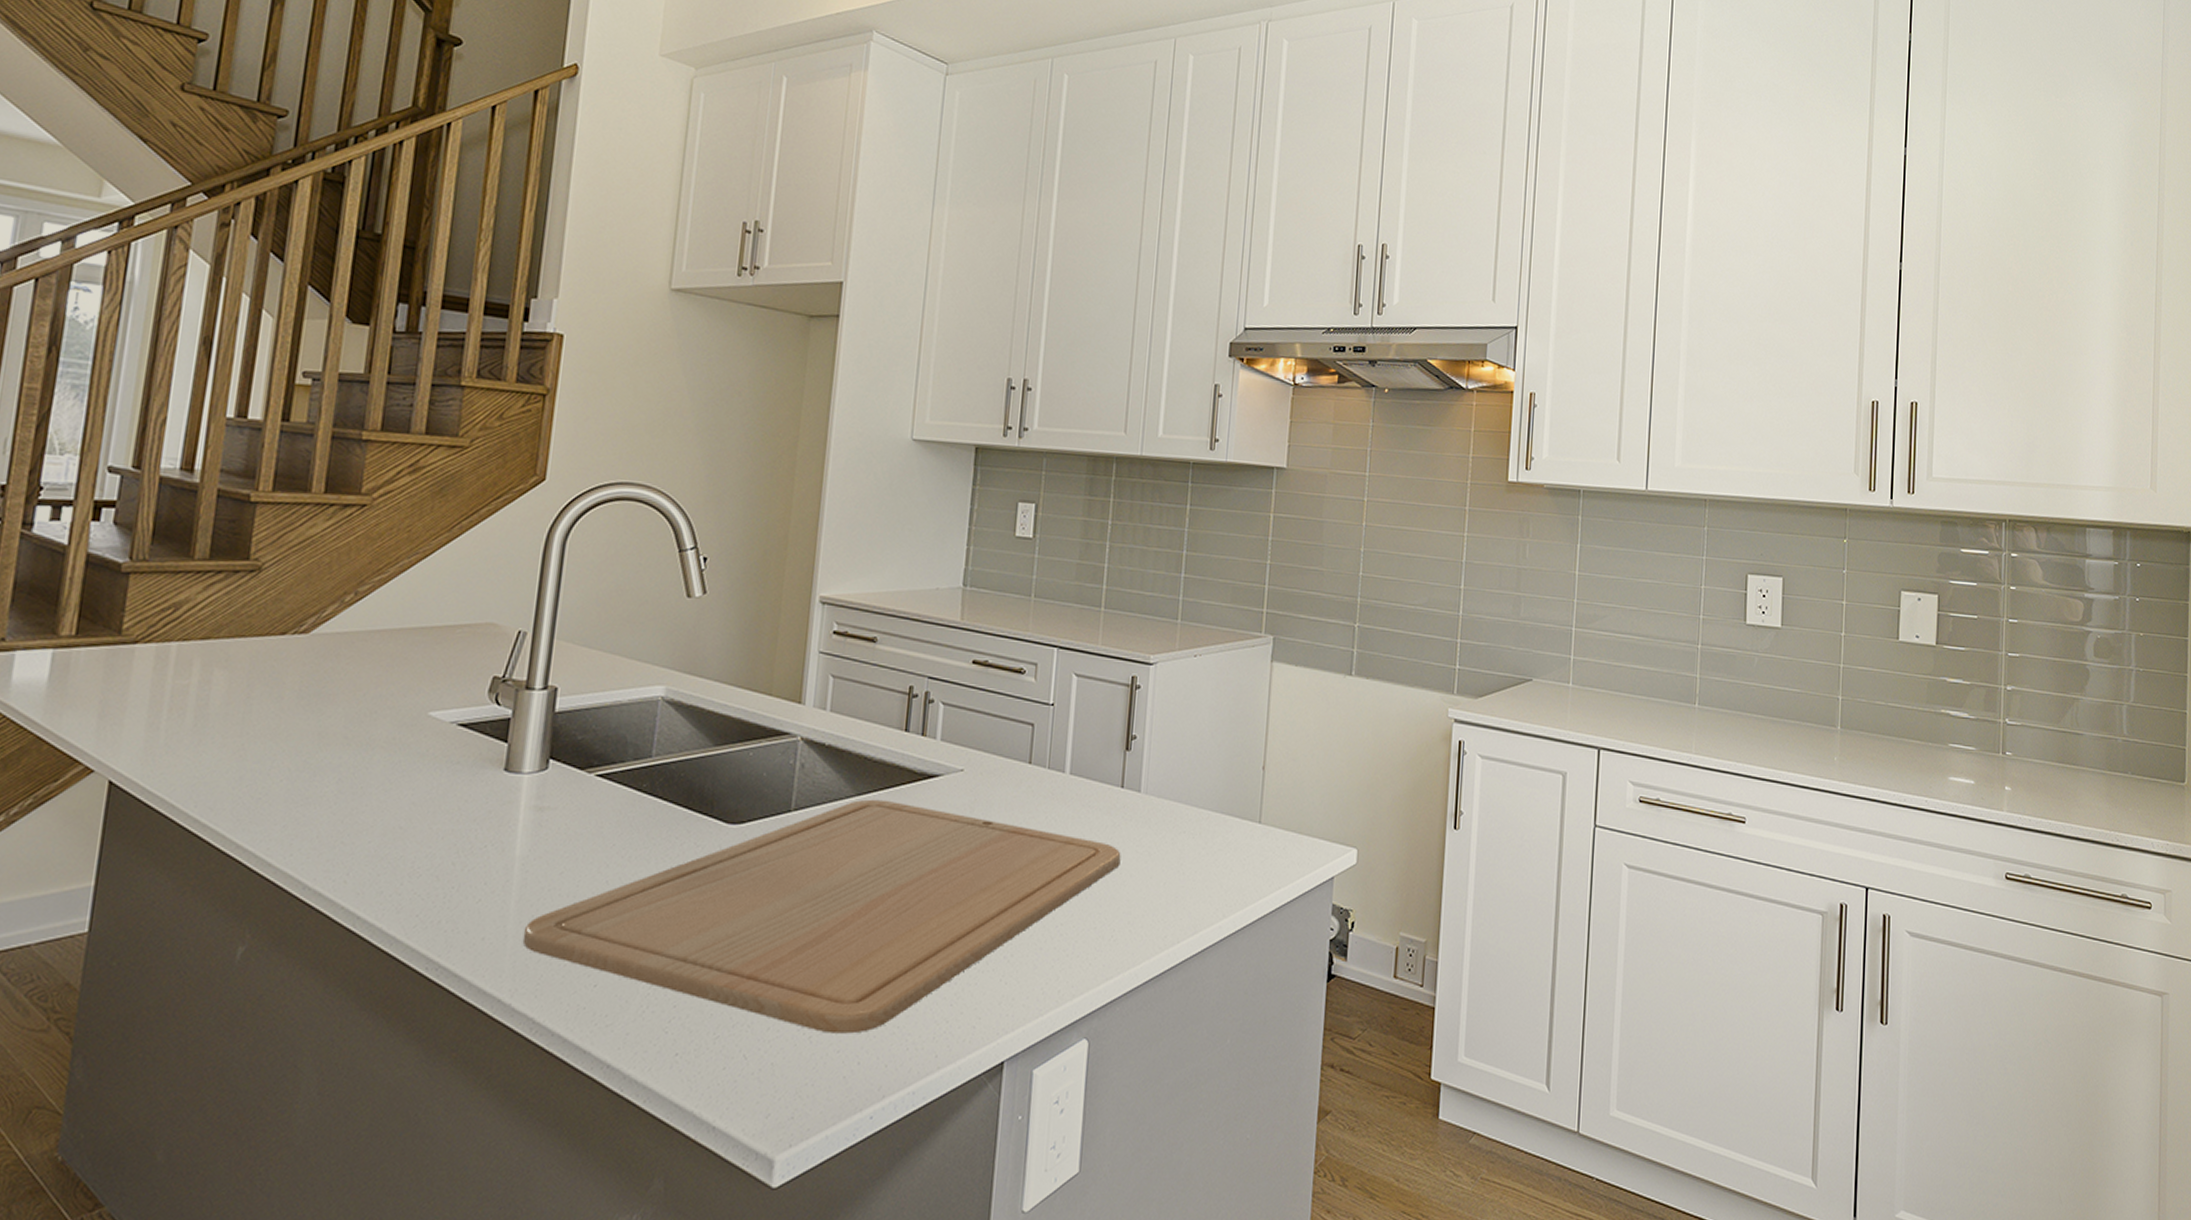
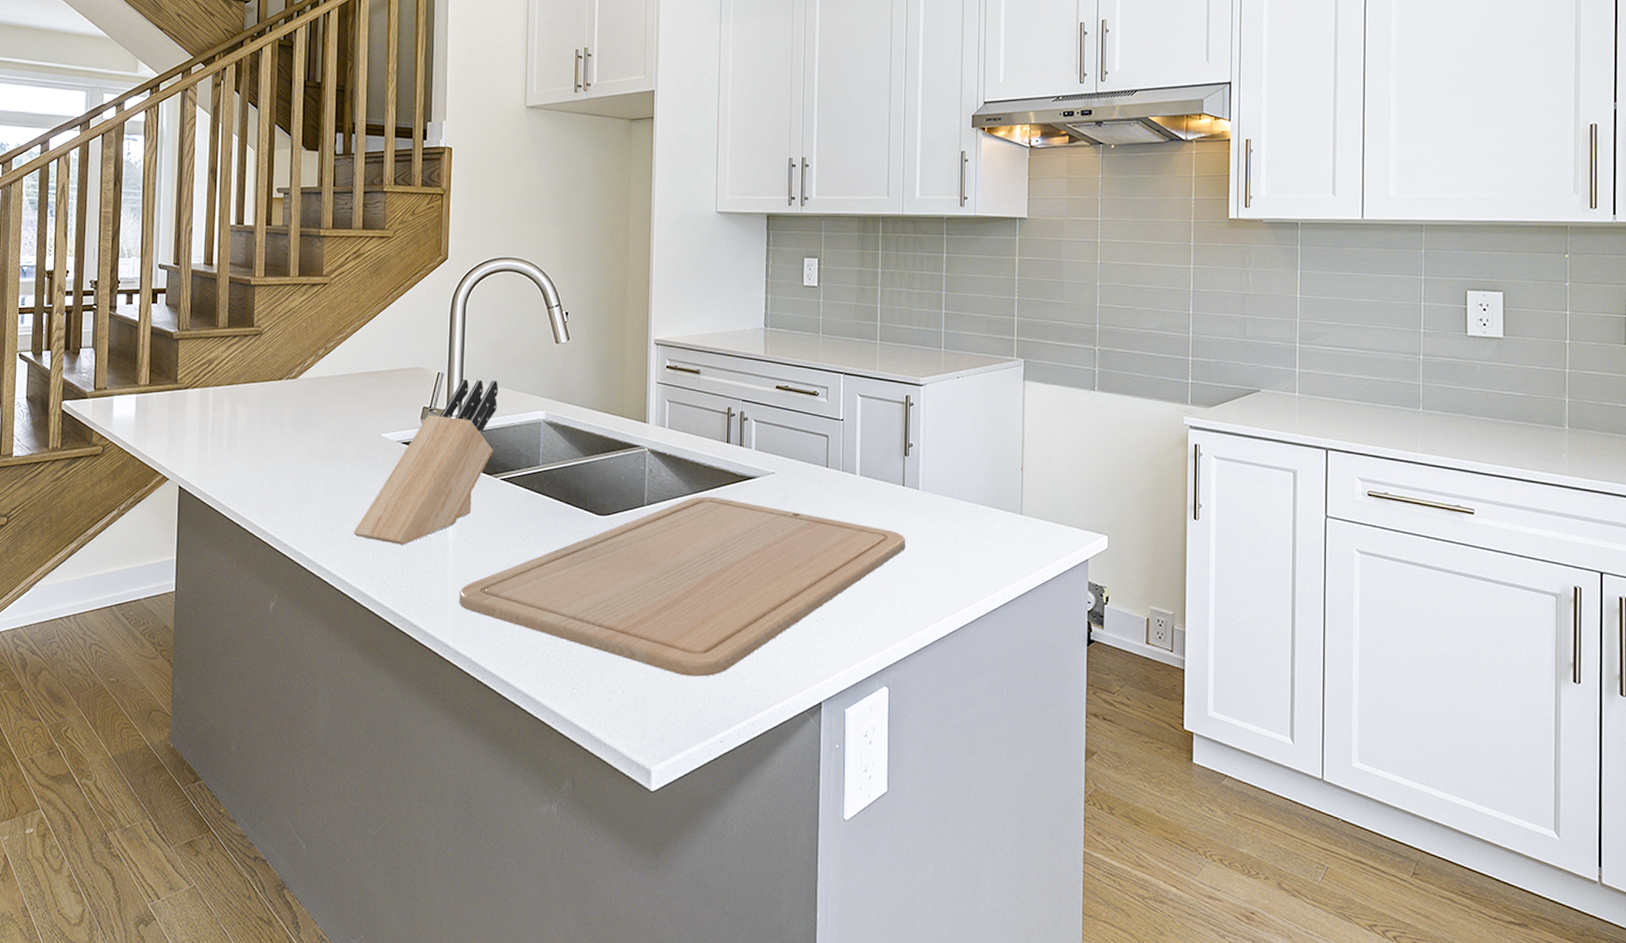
knife block: none [374,640,604,864] -> present [353,378,499,545]

